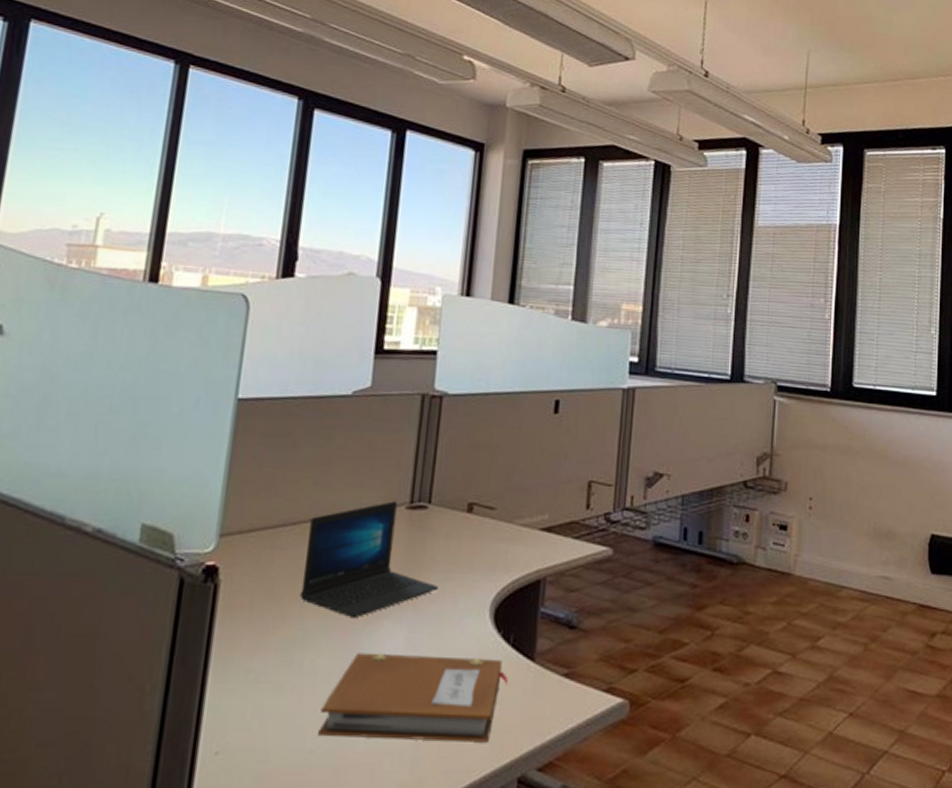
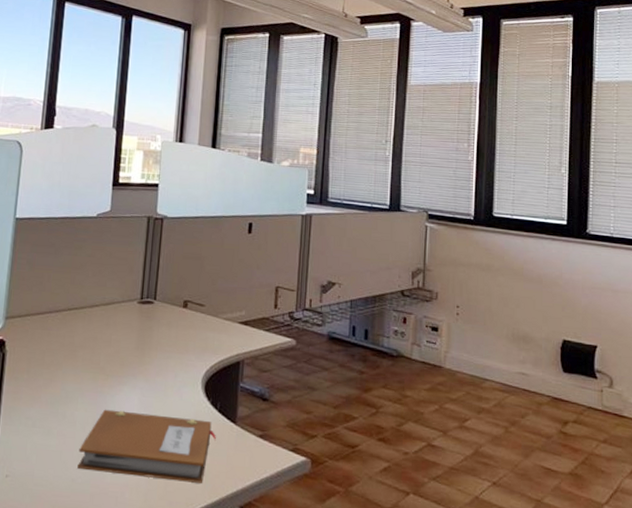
laptop: present [300,501,438,619] -> none [63,297,163,384]

